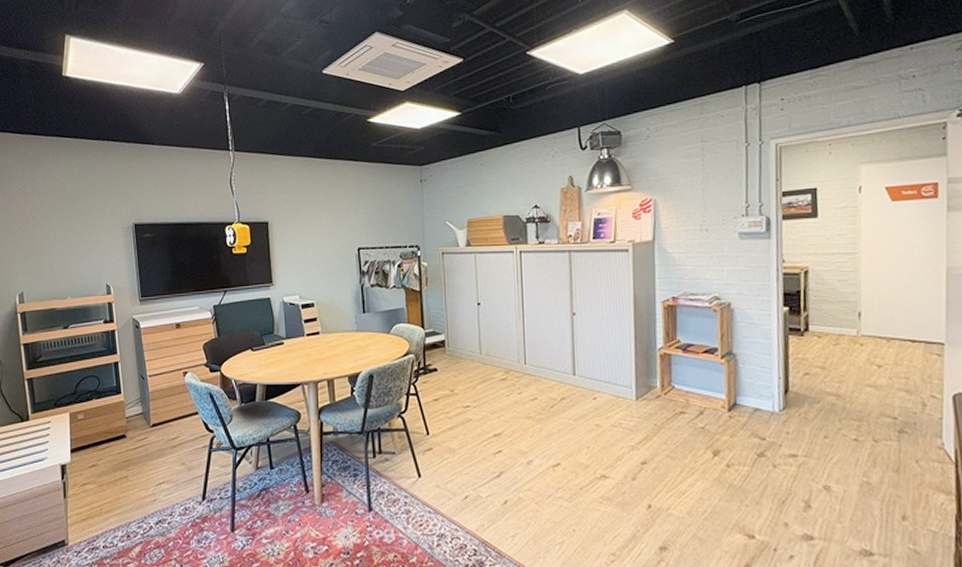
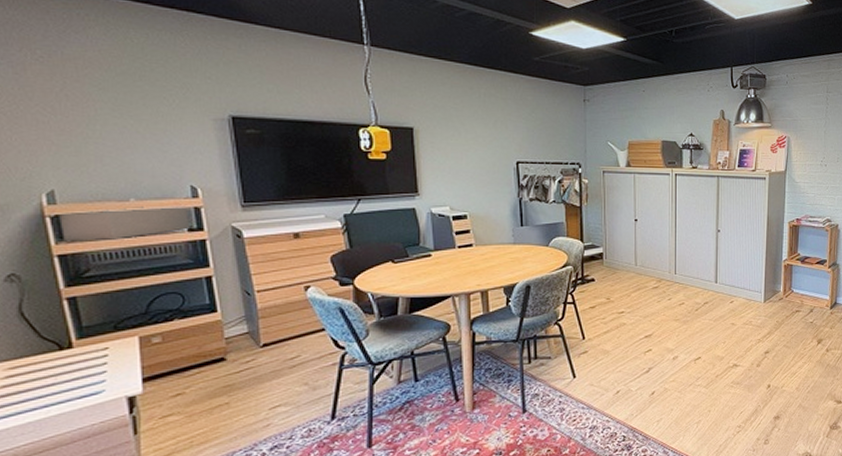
decorative box: none [25,301,106,332] -> present [59,205,191,240]

